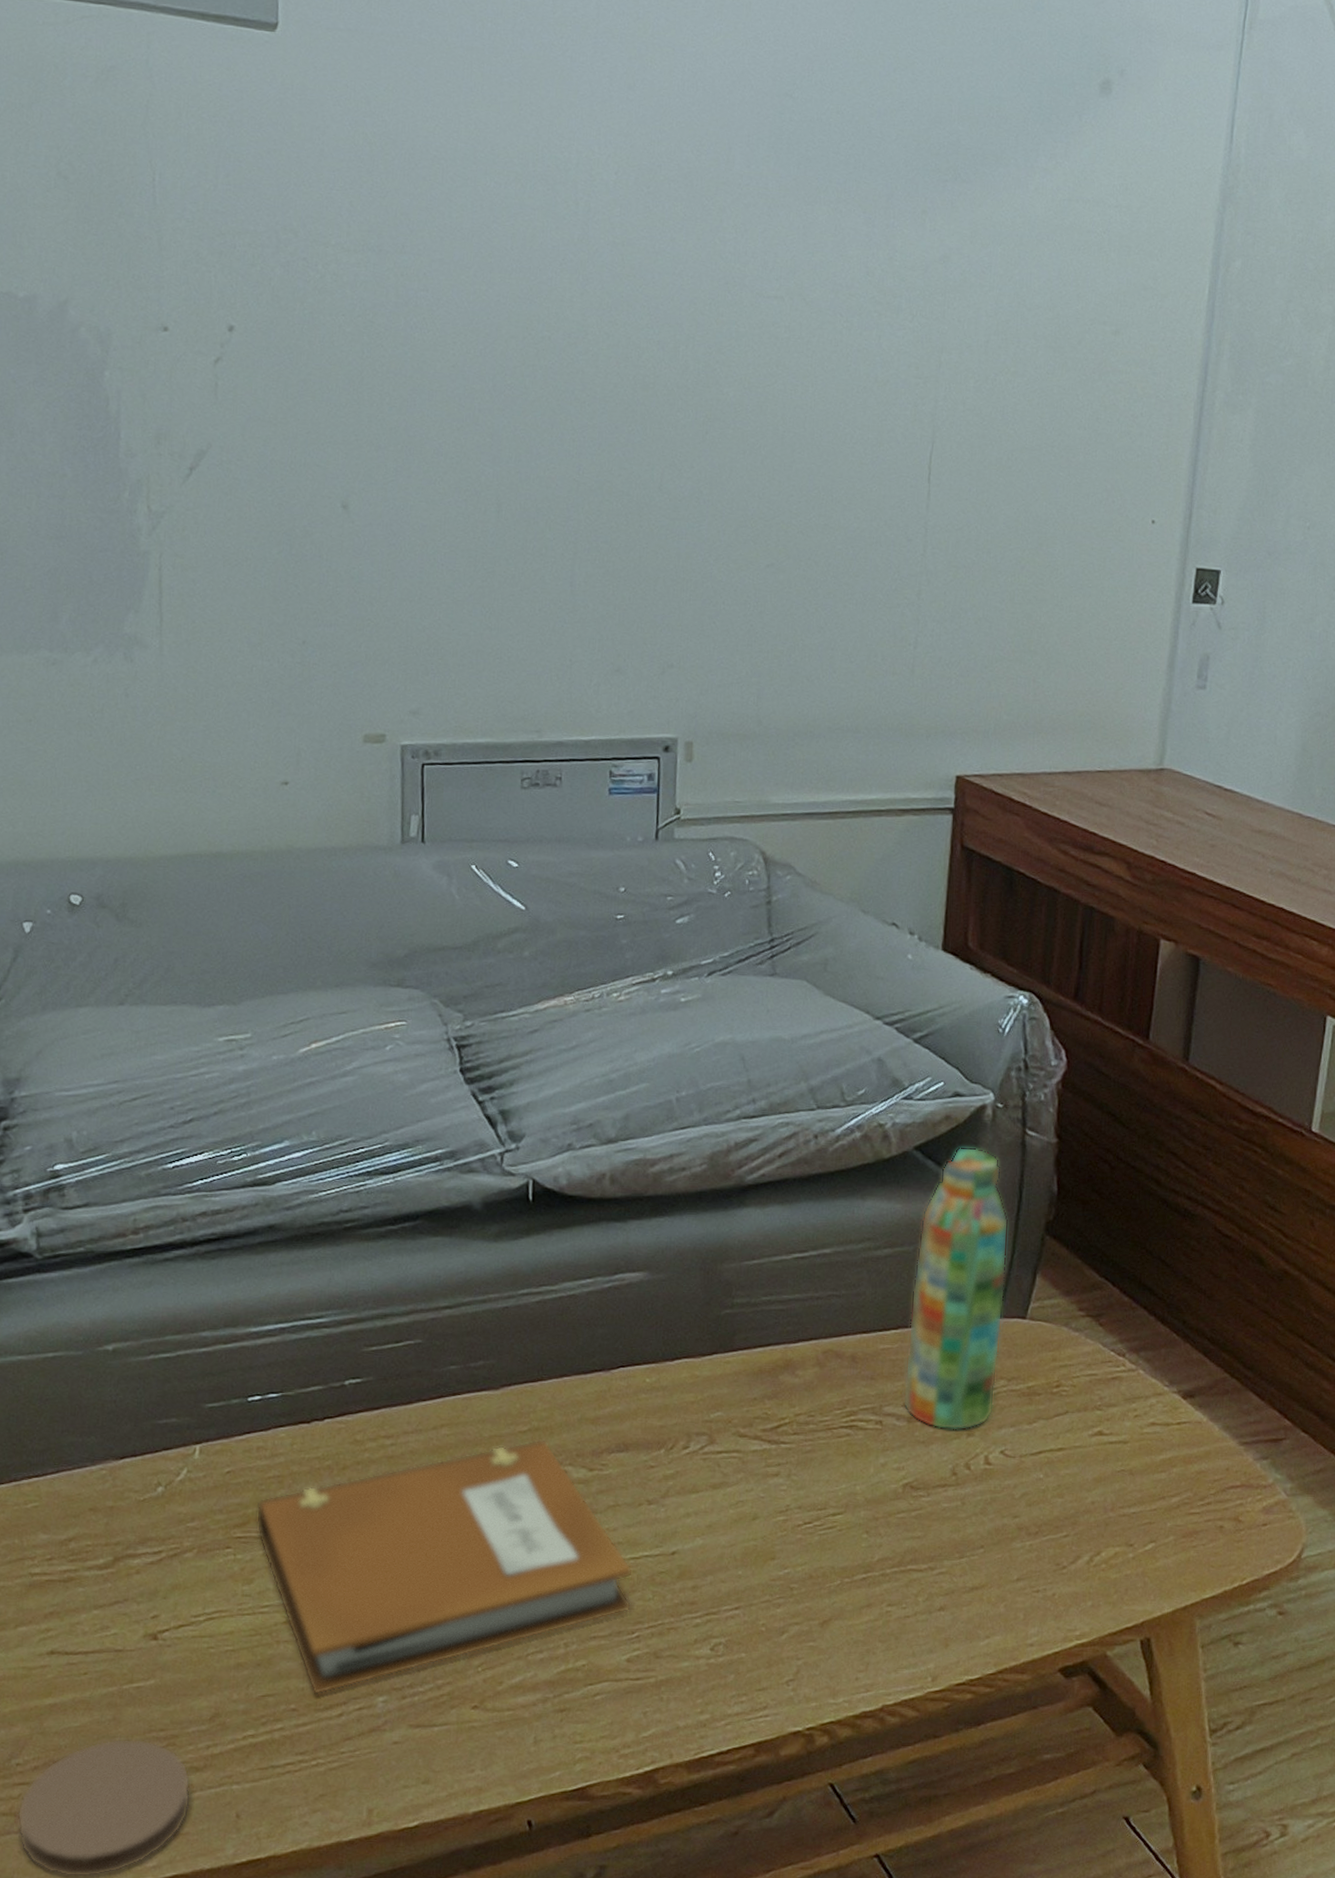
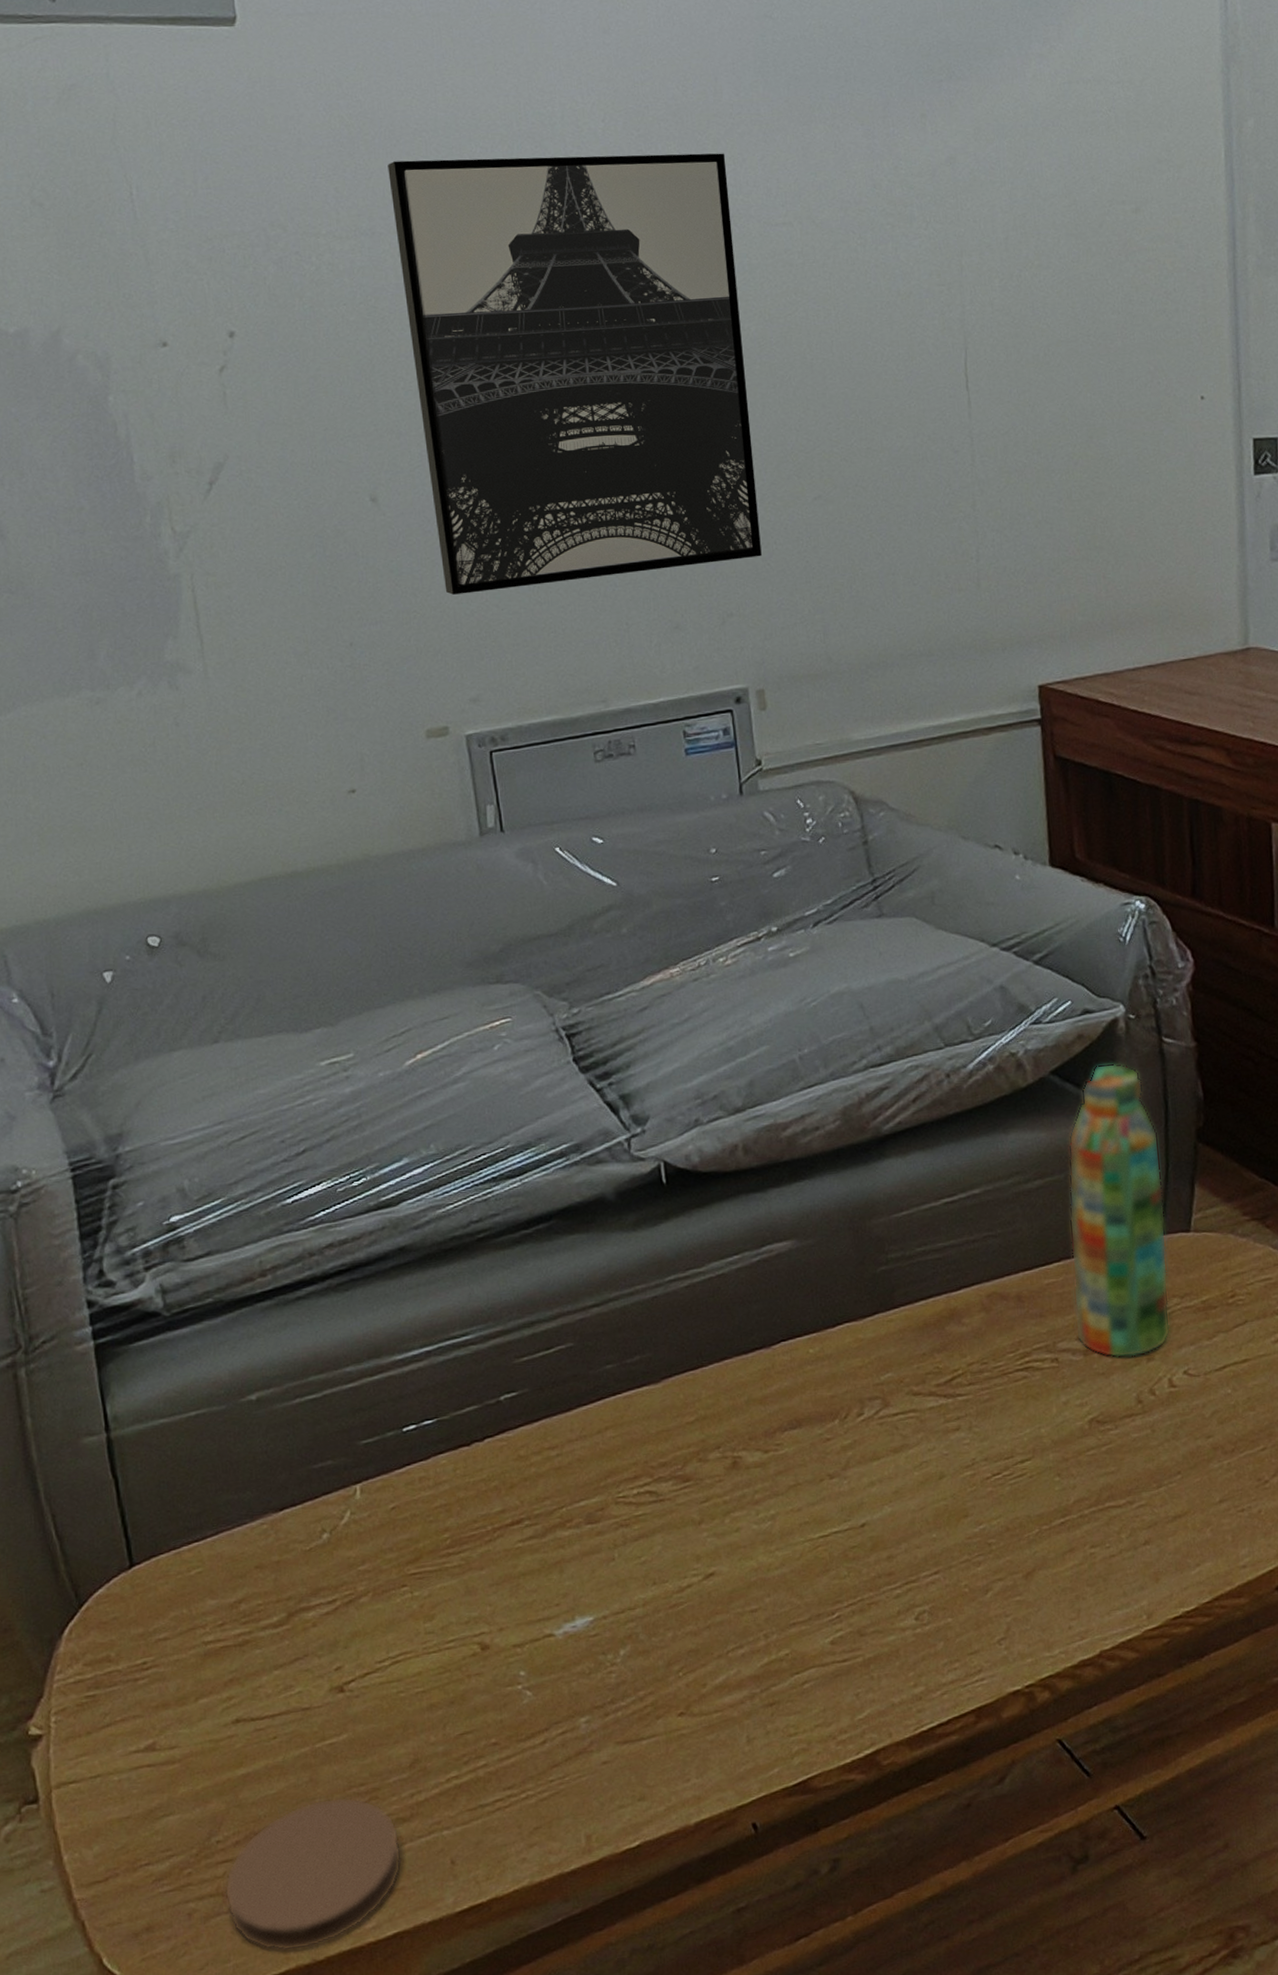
notebook: present [255,1438,634,1695] -> none [426,1426,828,1726]
wall art: none [401,184,729,614] -> present [387,153,762,595]

